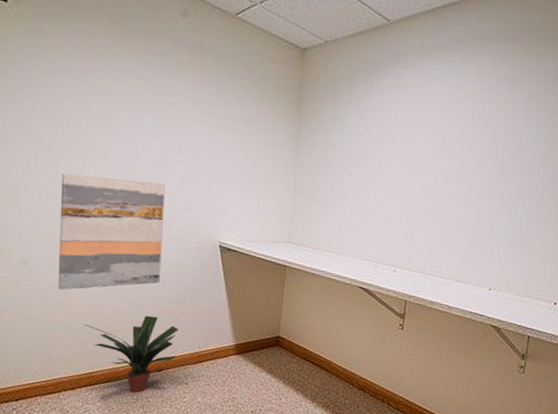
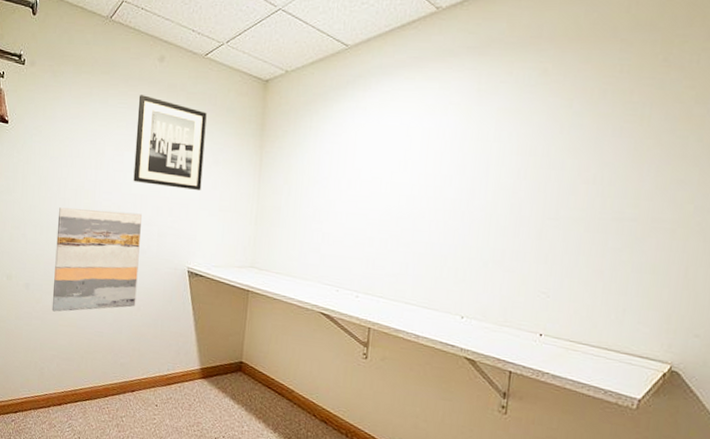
potted plant: present [84,315,179,393] -> none [71,337,151,412]
wall art: none [153,52,238,162] -> present [133,95,207,191]

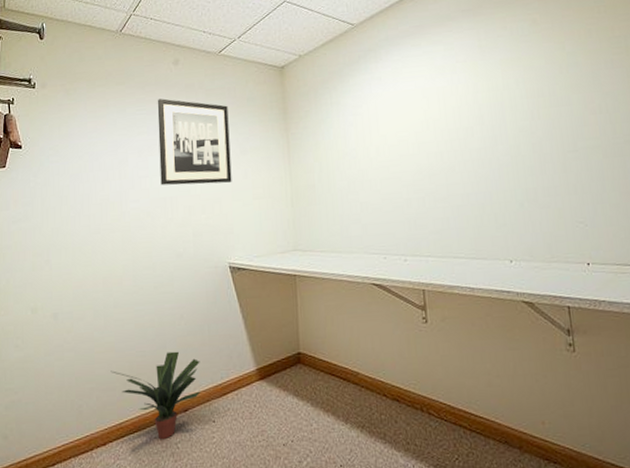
wall art: present [51,207,142,312] -> none [83,216,178,339]
potted plant: none [71,337,151,412] -> present [110,351,200,440]

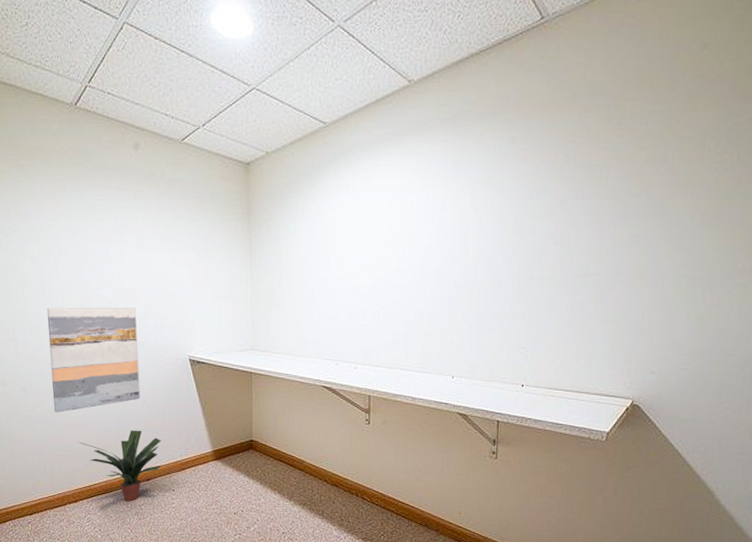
wall art: none [83,216,178,339] -> present [47,307,141,413]
wall art: present [157,98,232,186] -> none [117,185,193,280]

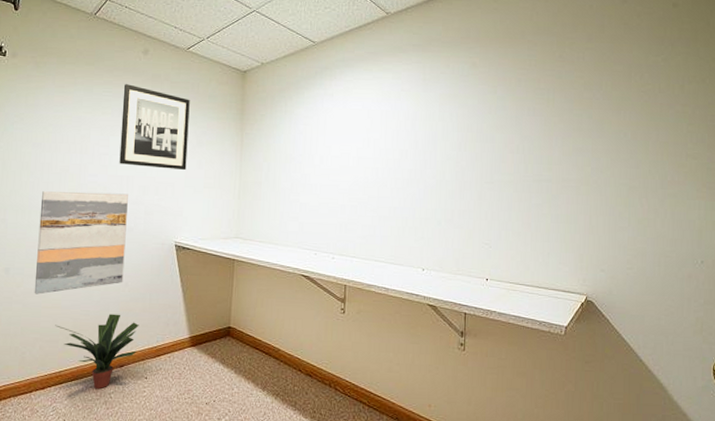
wall art: none [117,185,193,280] -> present [119,84,190,171]

